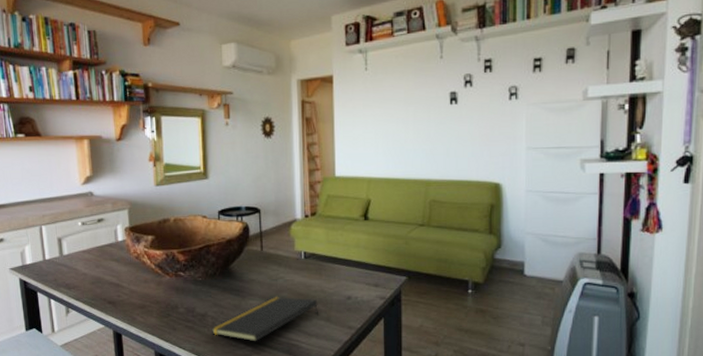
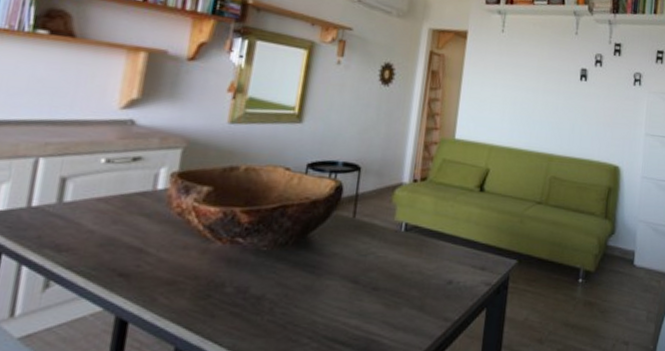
notepad: present [211,297,318,342] -> none [266,277,413,336]

